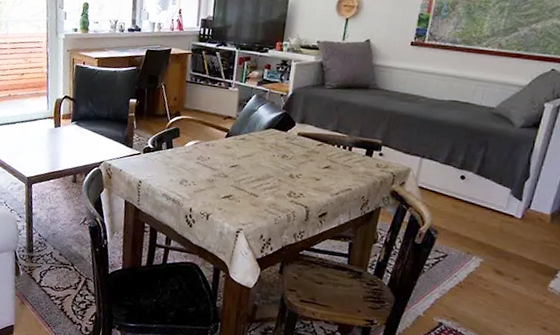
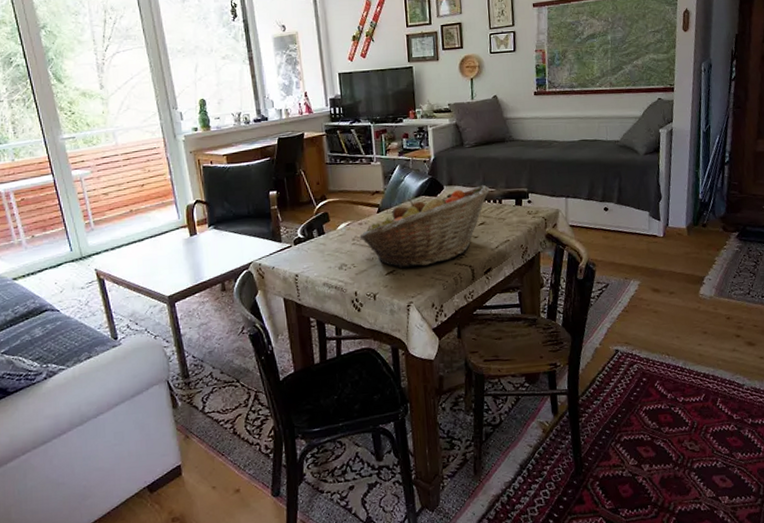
fruit basket: none [204,128,342,198] -> present [360,185,490,268]

